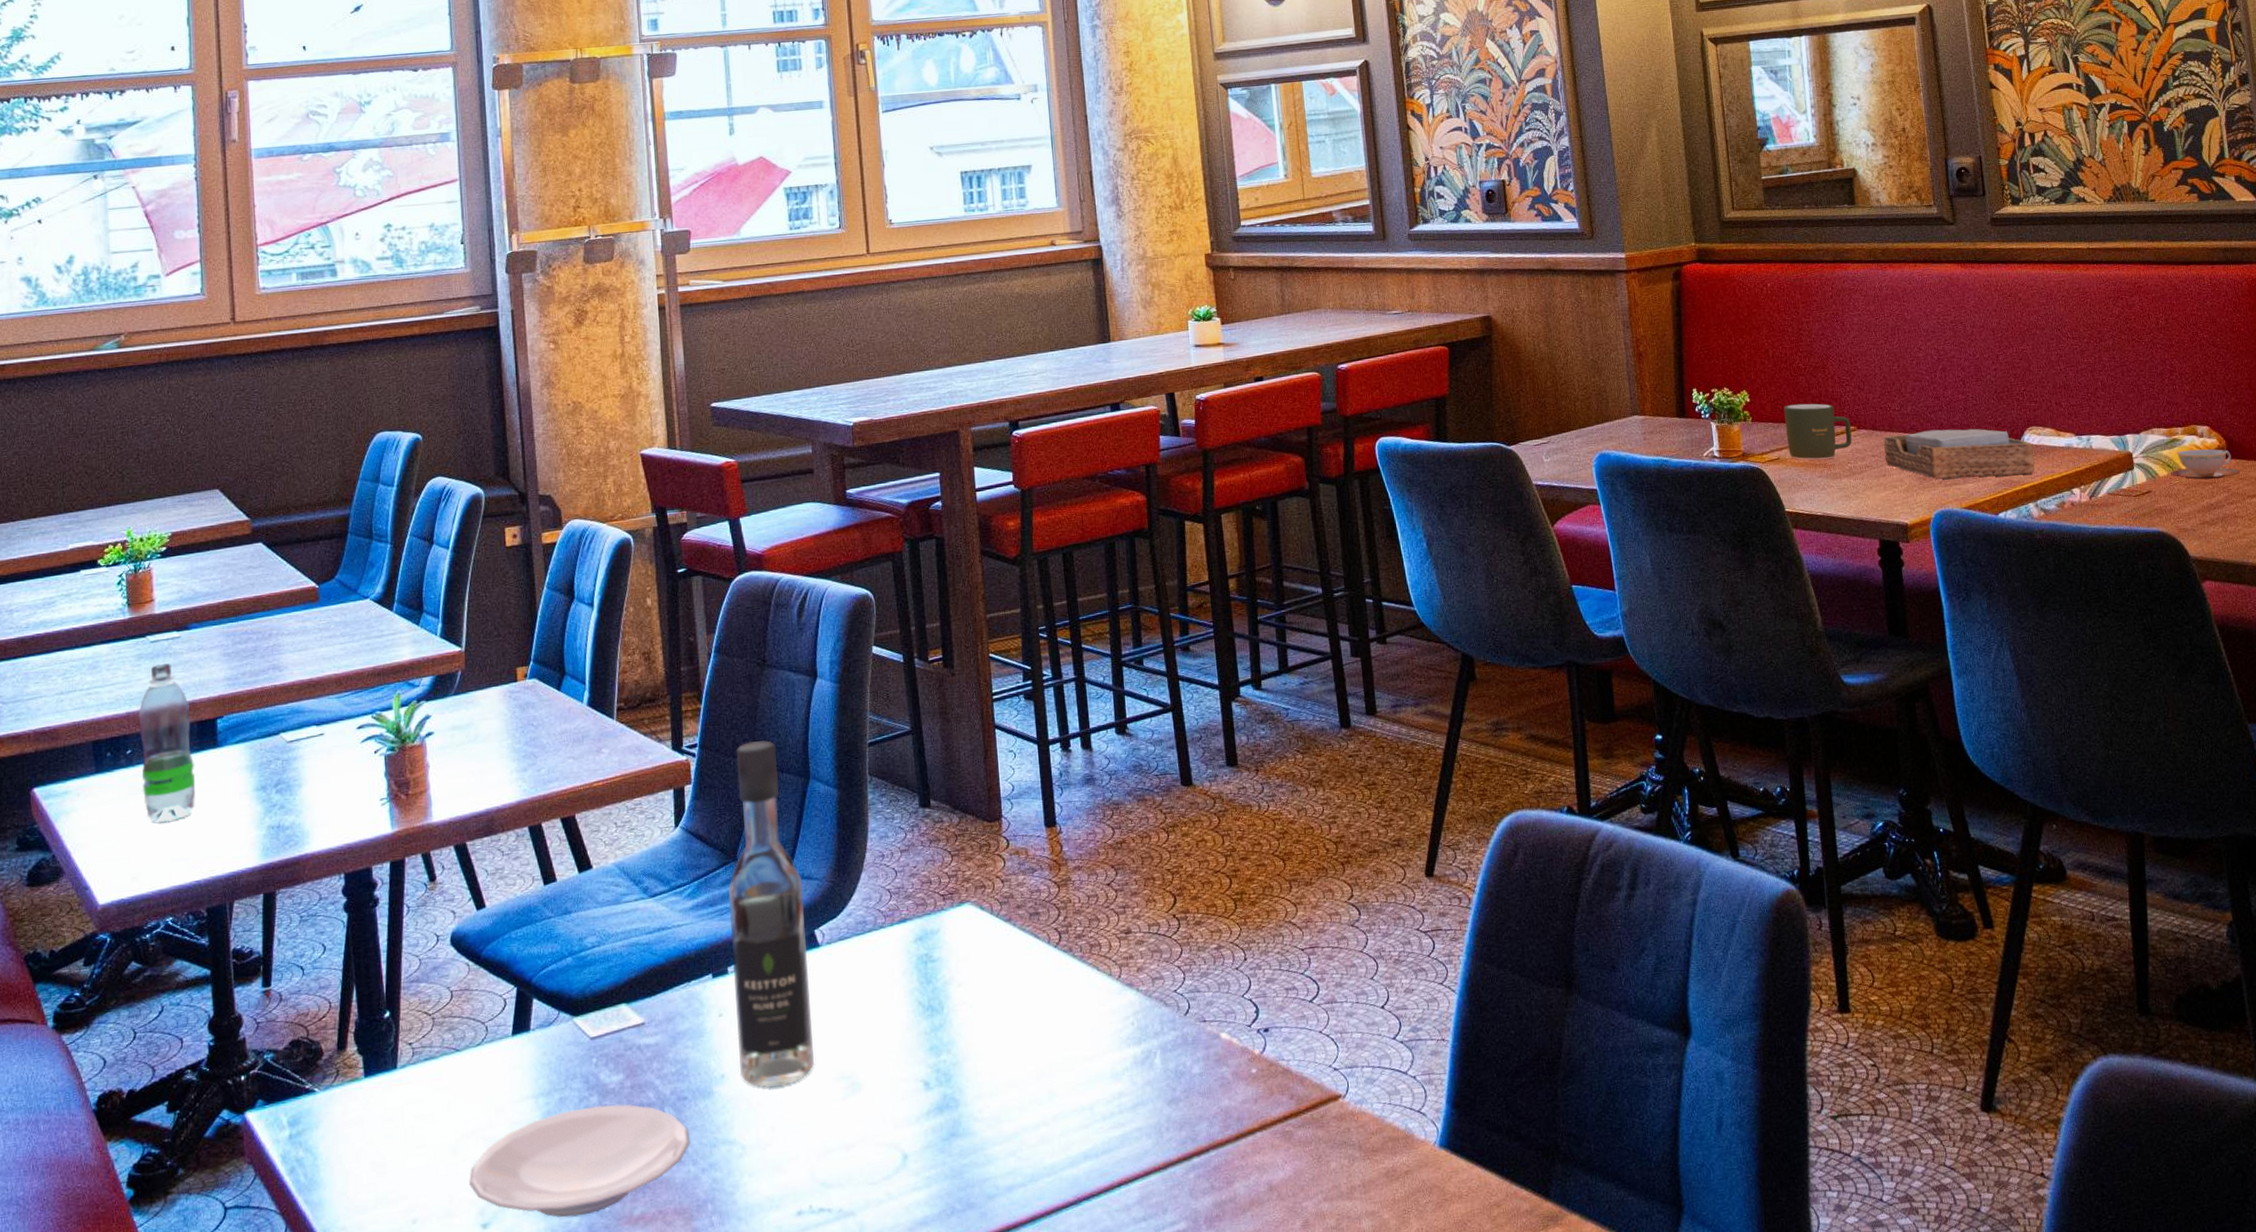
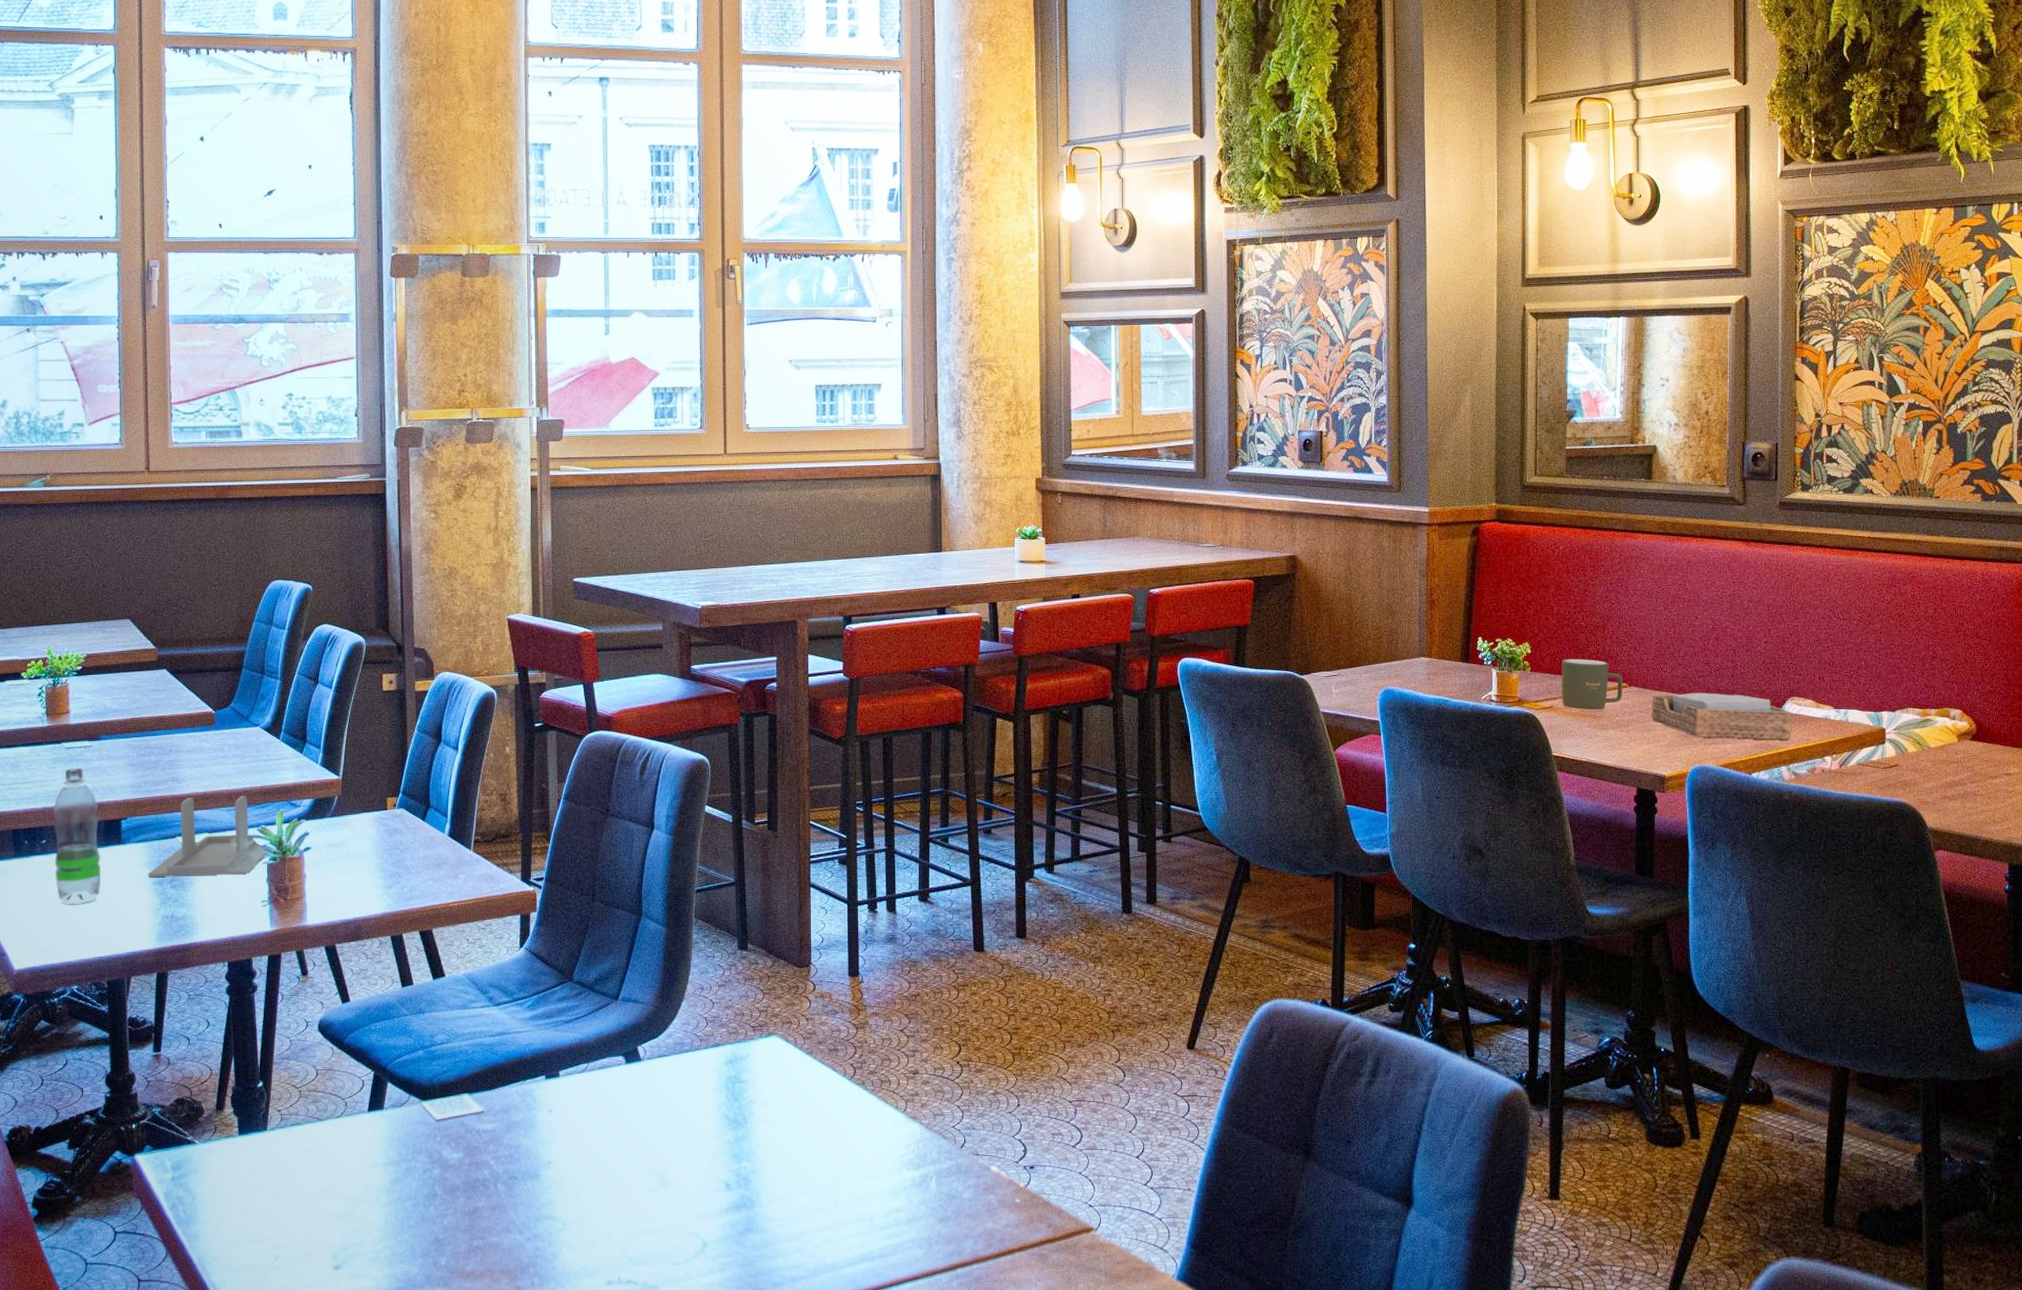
napkin holder: none [248,679,385,782] -> present [147,796,268,877]
saucer: present [469,1104,690,1218] -> none [325,1177,518,1267]
bottle: present [728,740,814,1087] -> none [564,880,630,1176]
teacup: present [2170,449,2240,480] -> none [1919,730,1985,759]

